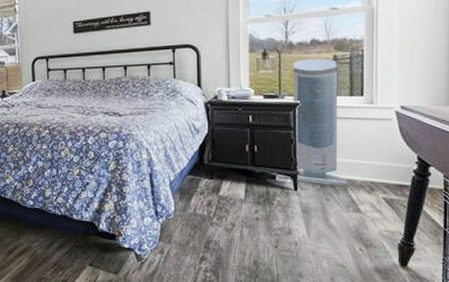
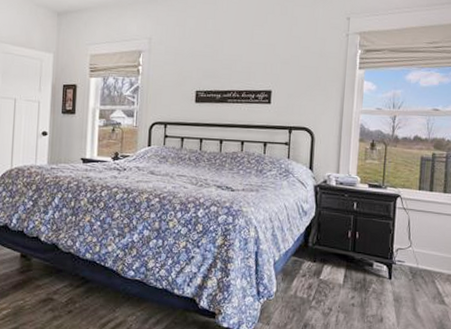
air purifier: present [283,58,349,185] -> none [380,153,437,277]

